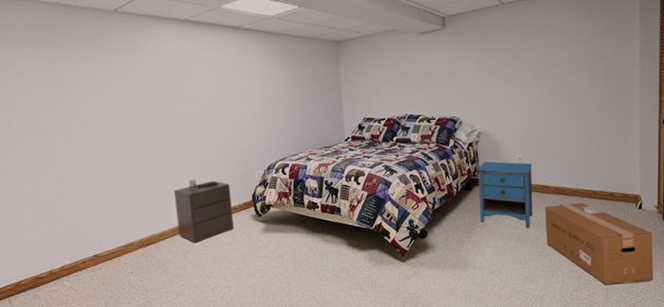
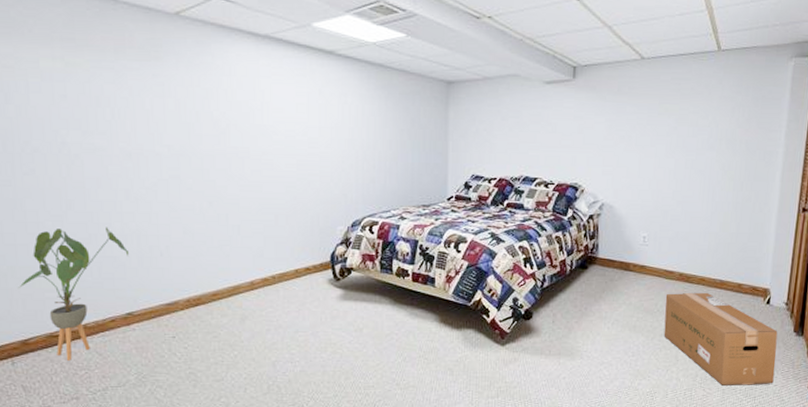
house plant: none [10,186,93,297] -> present [19,227,130,360]
nightstand: present [174,179,234,244] -> none [235,230,305,308]
nightstand: present [477,161,533,229] -> none [594,238,657,318]

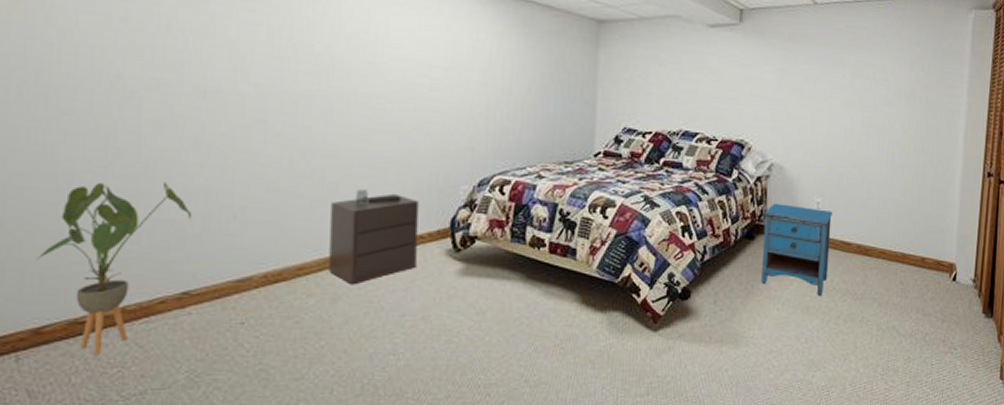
nightstand: none [235,230,305,308] -> present [329,189,419,285]
nightstand: none [594,238,657,318] -> present [761,204,832,297]
box: present [664,292,778,386] -> none [840,267,966,377]

